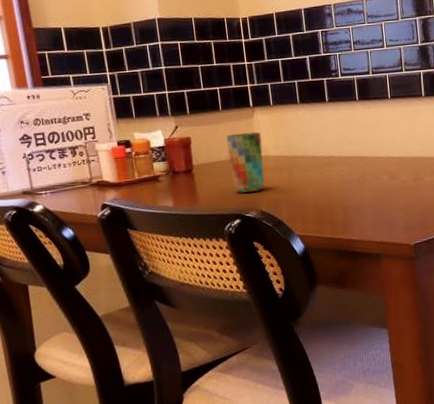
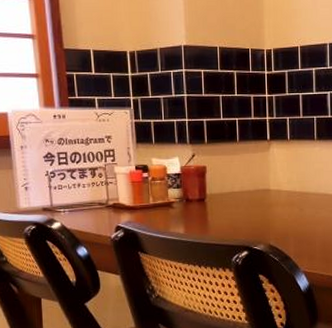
cup: present [225,132,265,193] -> none [240,165,276,225]

